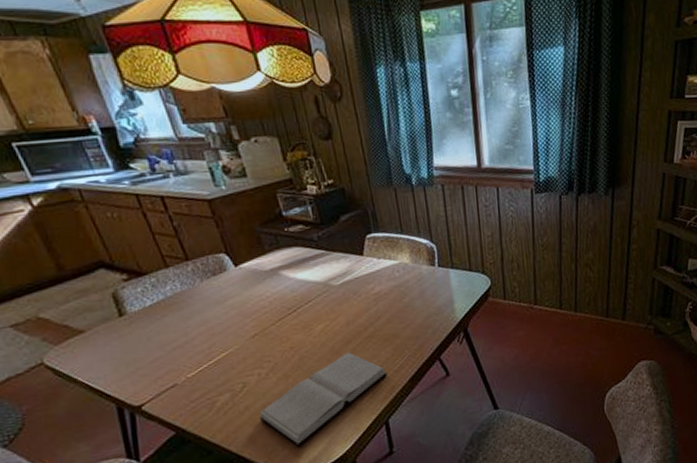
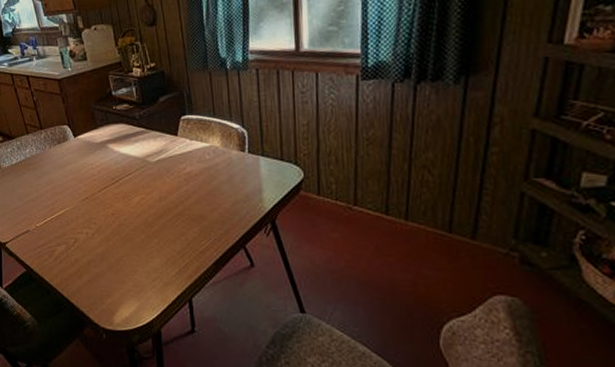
hardback book: present [259,352,387,447] -> none [85,226,193,305]

